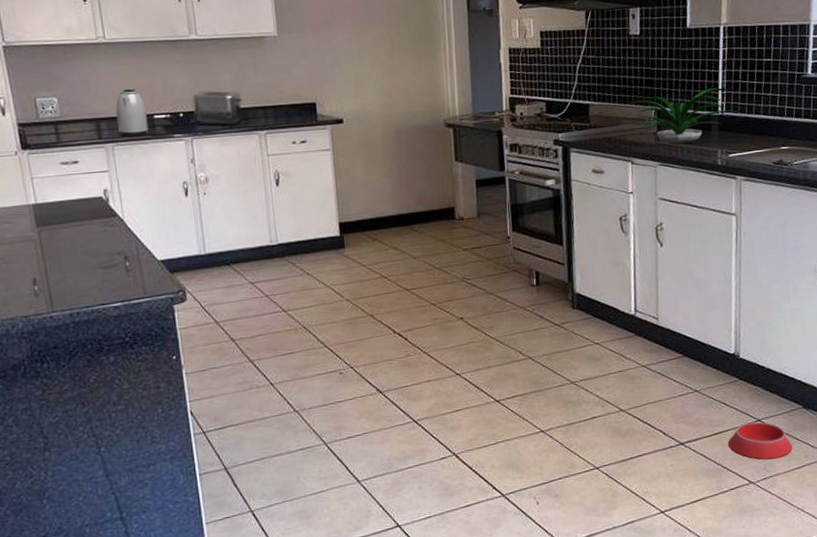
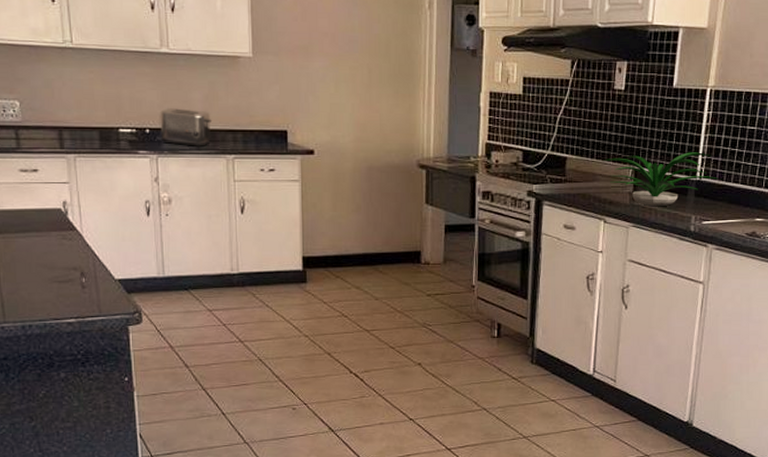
kettle: present [115,88,149,137] -> none [79,98,113,149]

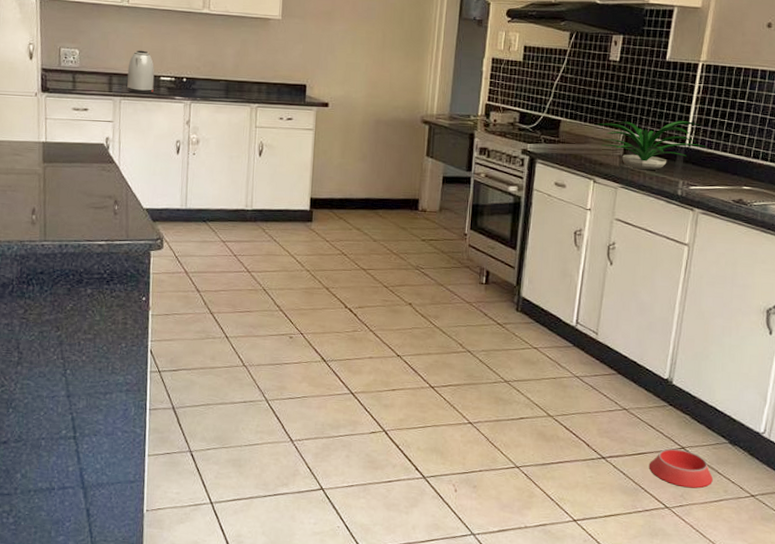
kettle: none [79,98,113,149] -> present [126,50,155,94]
toaster: present [160,108,213,148] -> none [195,61,242,96]

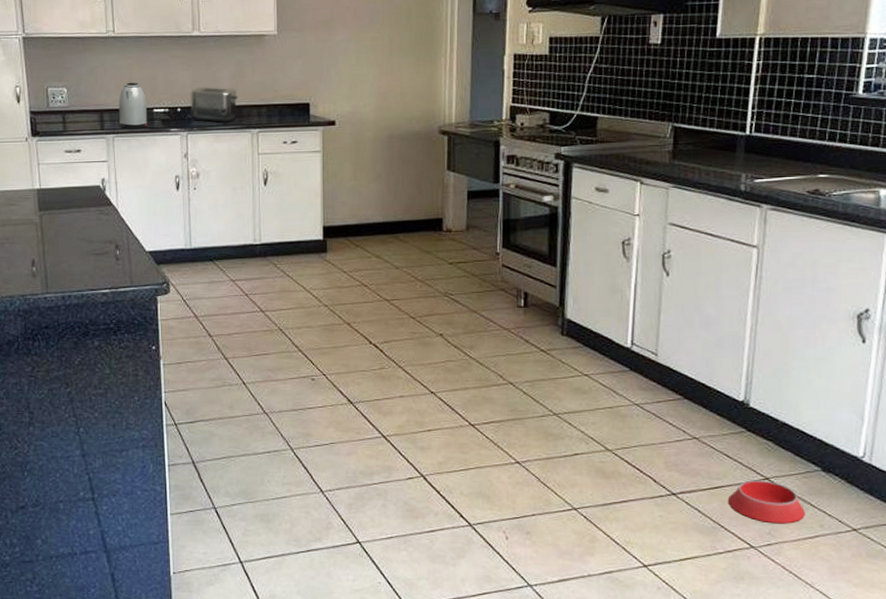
toaster: none [195,61,242,96] -> present [190,87,239,124]
plant: present [594,121,711,171] -> none [636,105,777,166]

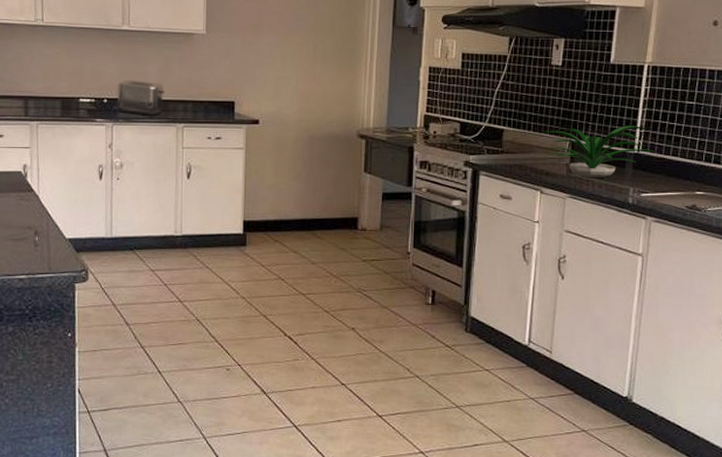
kettle: present [118,82,147,129] -> none [43,71,74,117]
plant: none [636,105,777,166] -> present [538,126,661,179]

